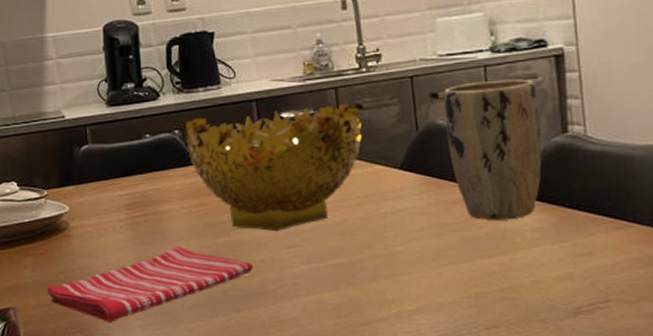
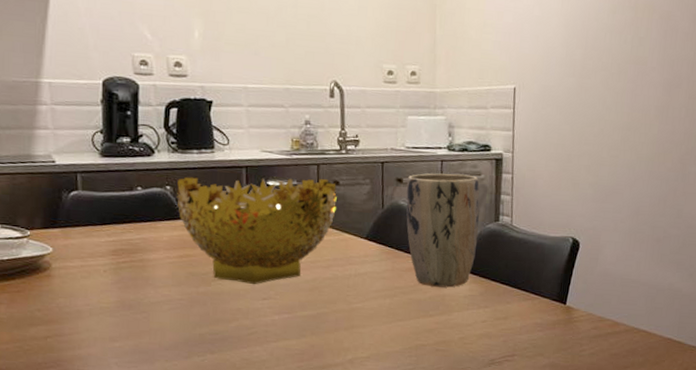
dish towel: present [47,246,254,322] -> none [22,292,231,359]

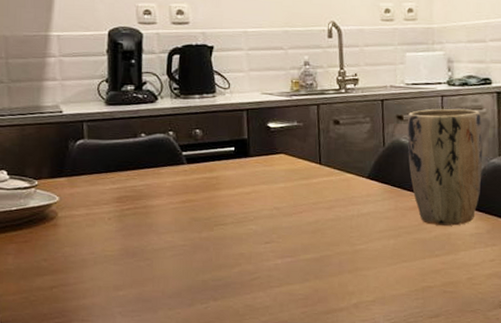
decorative bowl: present [177,177,337,285] -> none [179,119,338,229]

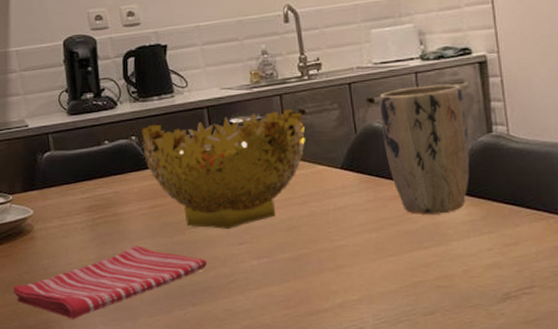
dish towel: none [28,238,233,309] -> present [13,245,208,319]
decorative bowl: none [179,119,338,229] -> present [142,110,305,230]

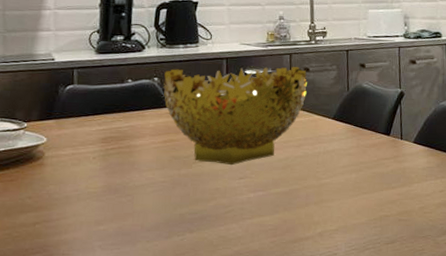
dish towel: present [13,245,208,319] -> none [12,176,209,243]
plant pot: present [379,84,470,214] -> none [368,58,434,161]

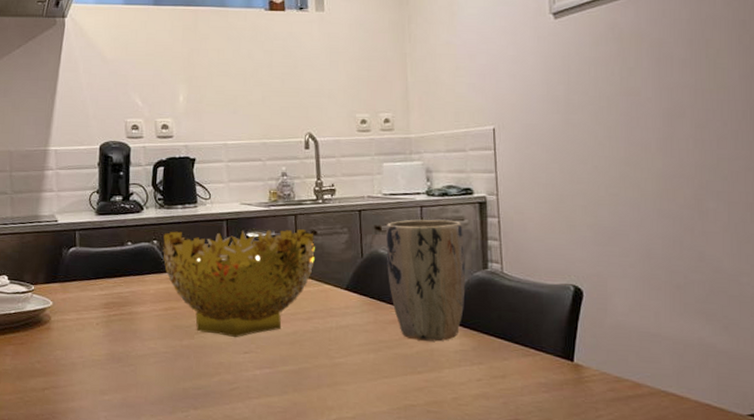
plant pot: none [368,58,434,161] -> present [385,219,466,342]

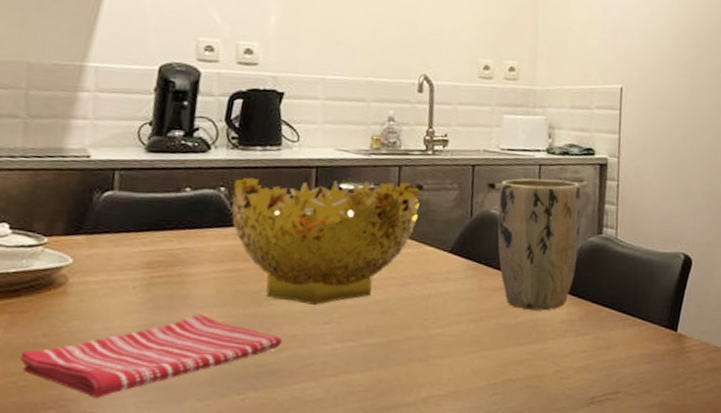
dish towel: none [23,345,213,412] -> present [19,314,283,398]

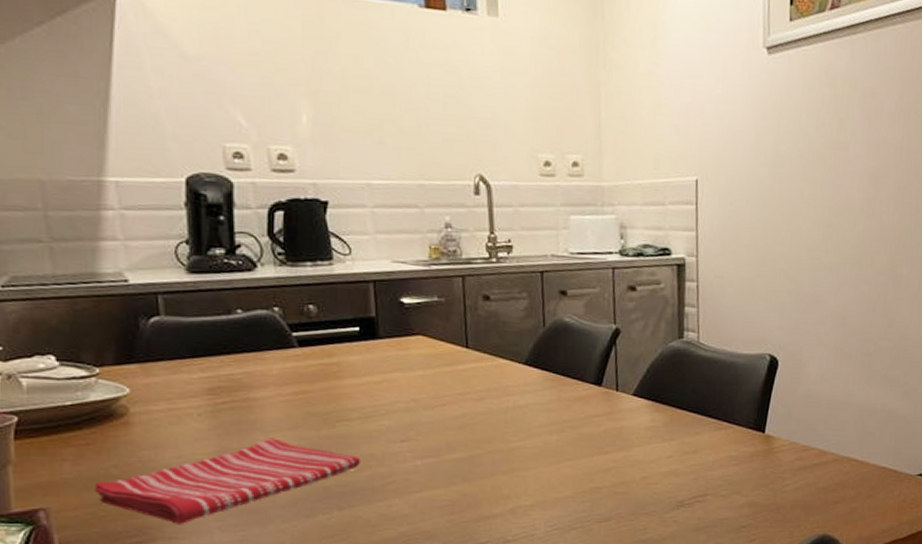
decorative bowl: present [231,177,420,306] -> none [288,294,488,425]
plant pot: present [497,178,581,311] -> none [571,283,661,419]

